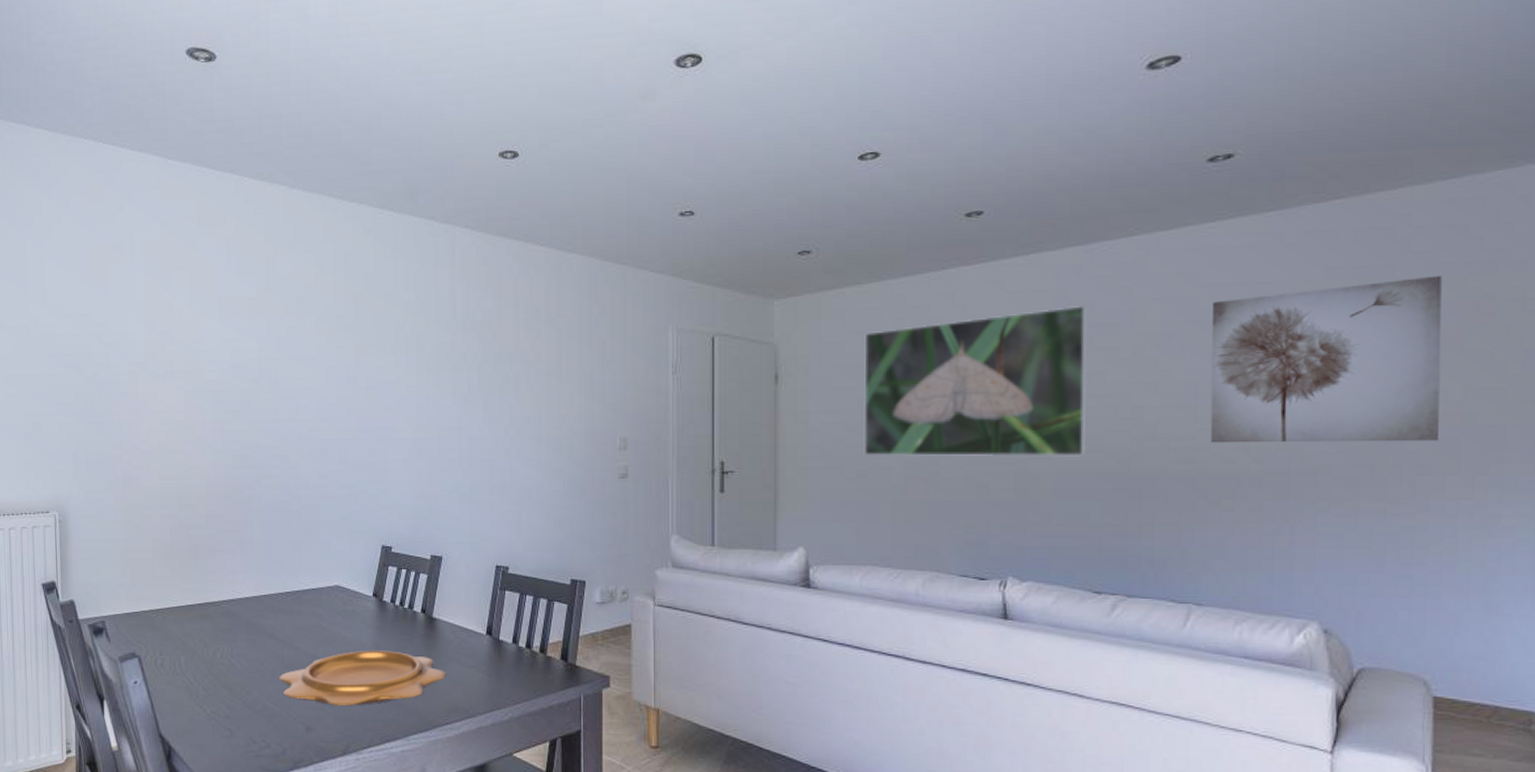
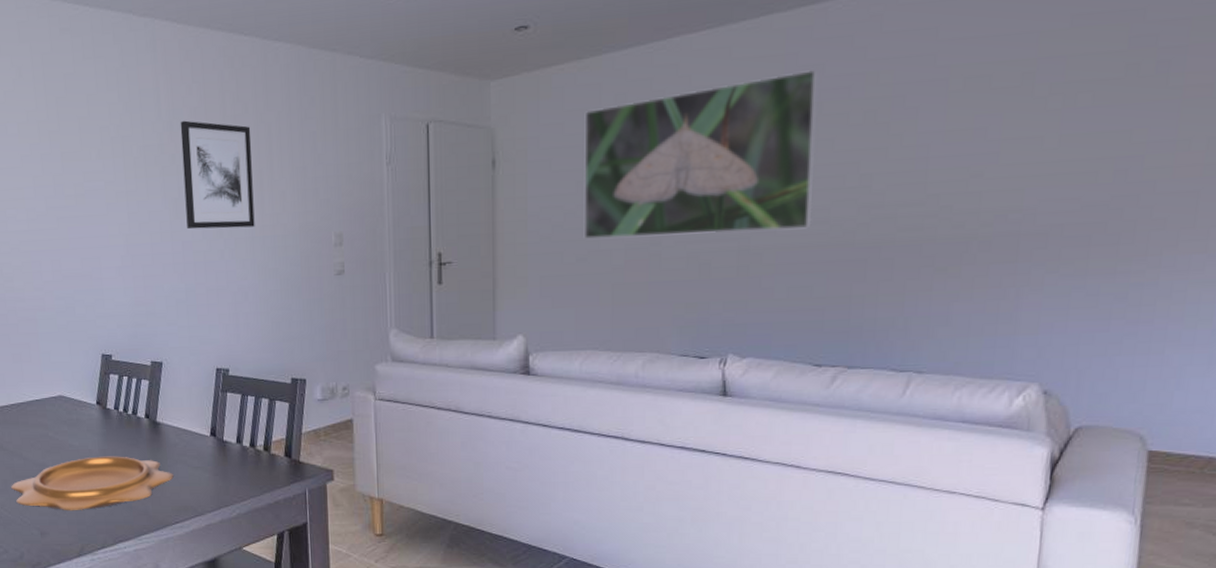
wall art: none [473,322,542,427] -> present [180,120,255,230]
wall art: present [1210,275,1442,444] -> none [939,16,1196,209]

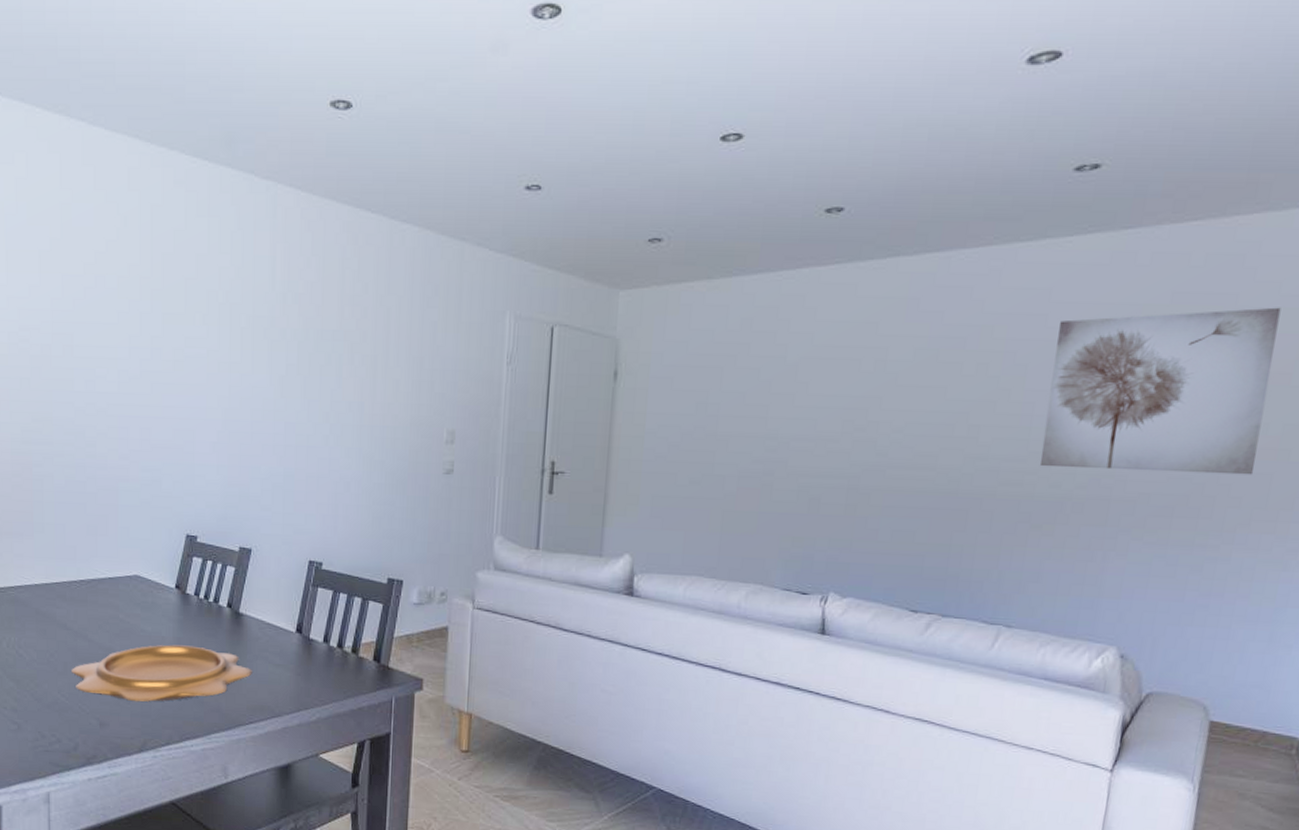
wall art: present [180,120,255,230] -> none [292,294,369,415]
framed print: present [583,69,817,239] -> none [698,315,936,474]
wall art: none [939,16,1196,209] -> present [1039,307,1281,475]

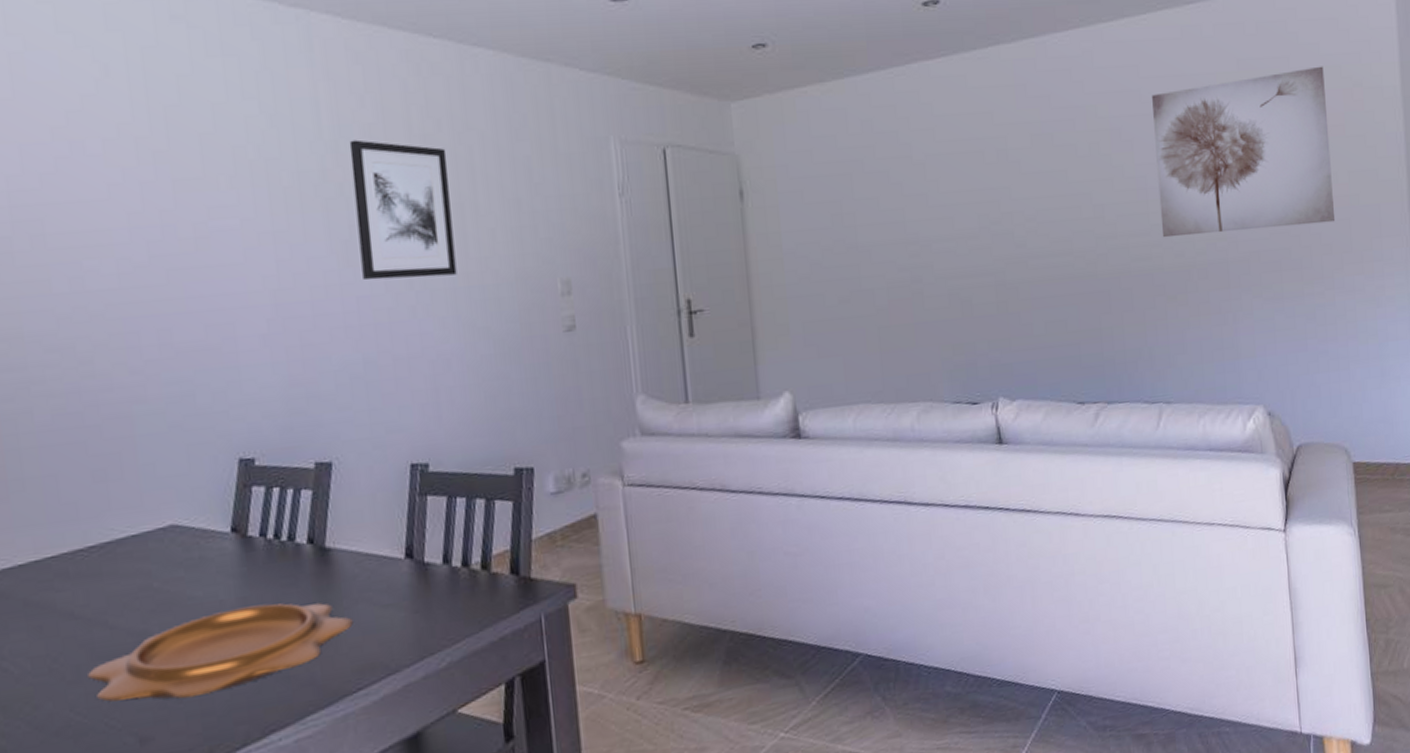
wall art: none [292,294,369,415] -> present [349,139,457,281]

